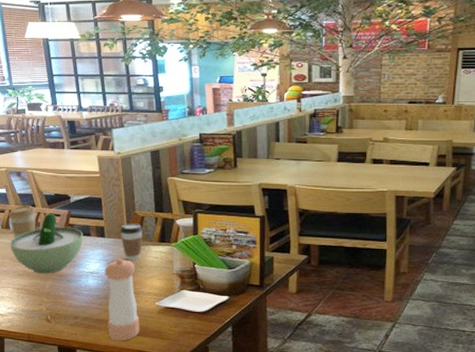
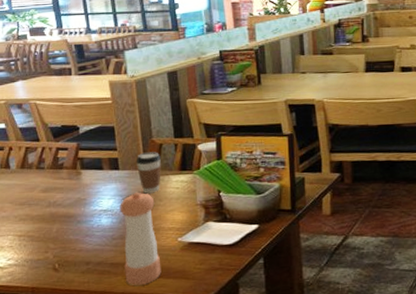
coffee cup: present [9,204,36,239] -> none [9,139,40,179]
soup bowl: present [10,213,83,274] -> none [10,147,95,217]

